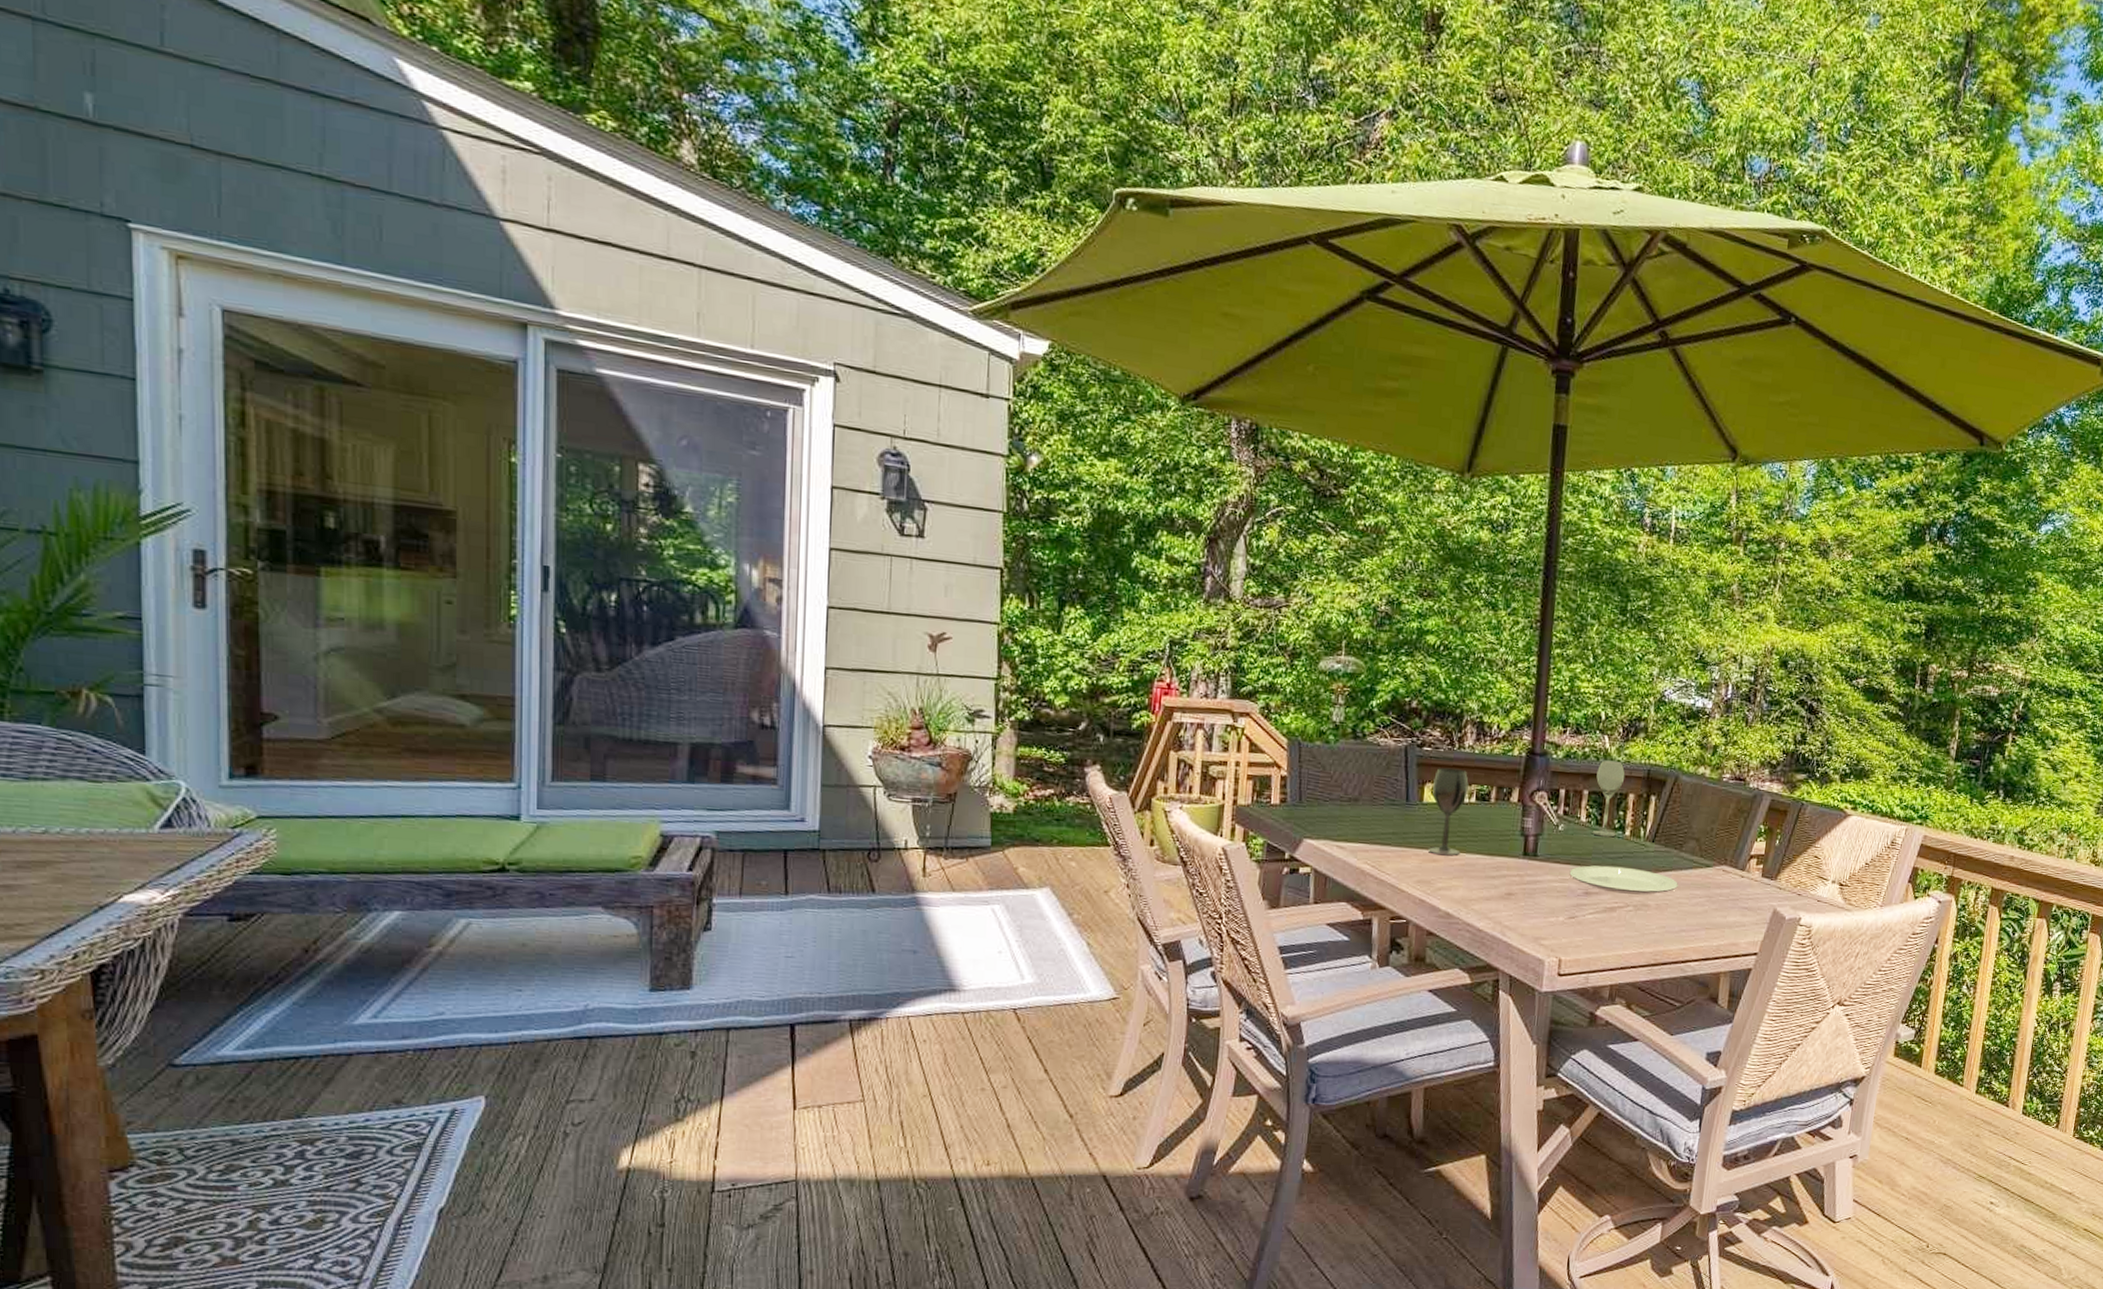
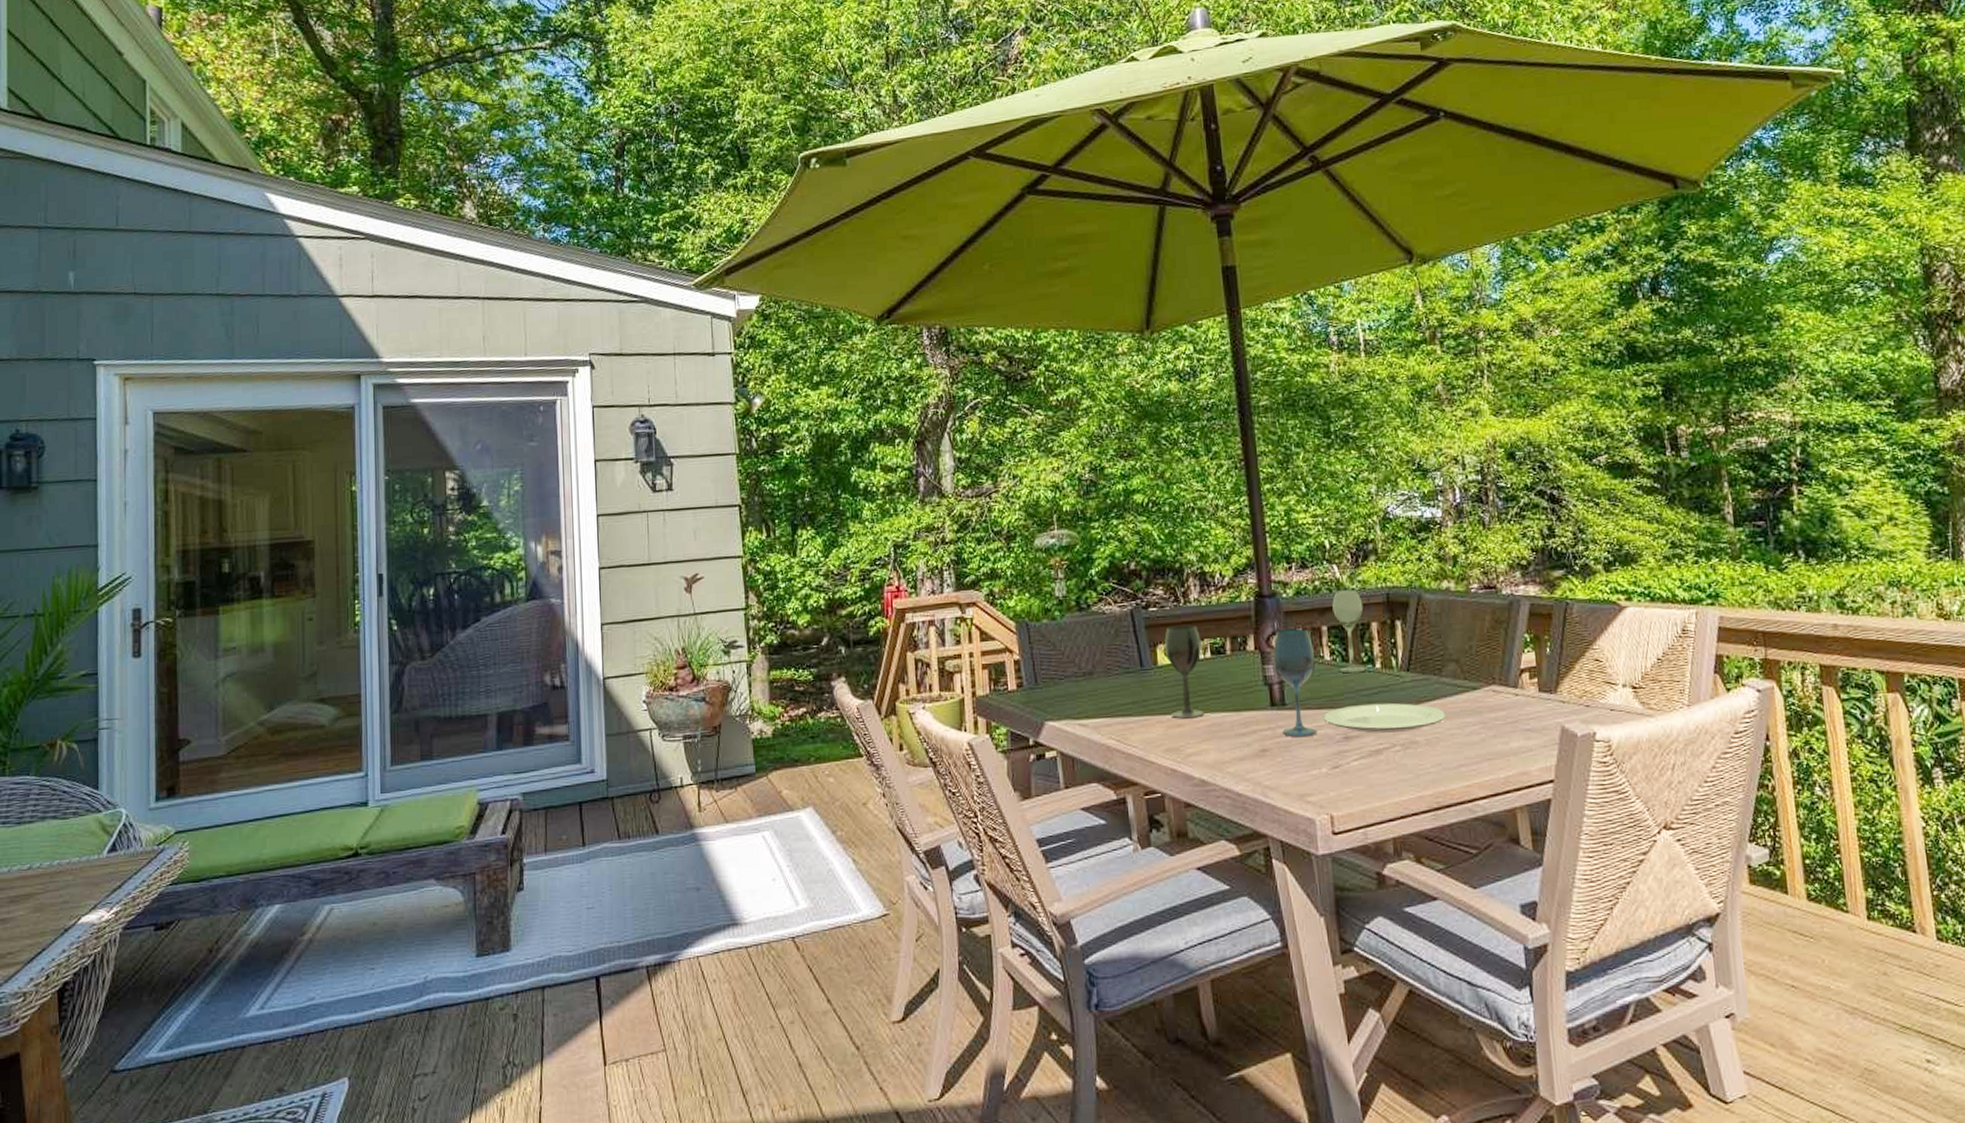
wineglass: none [1529,787,1573,888] -> present [1273,628,1318,738]

